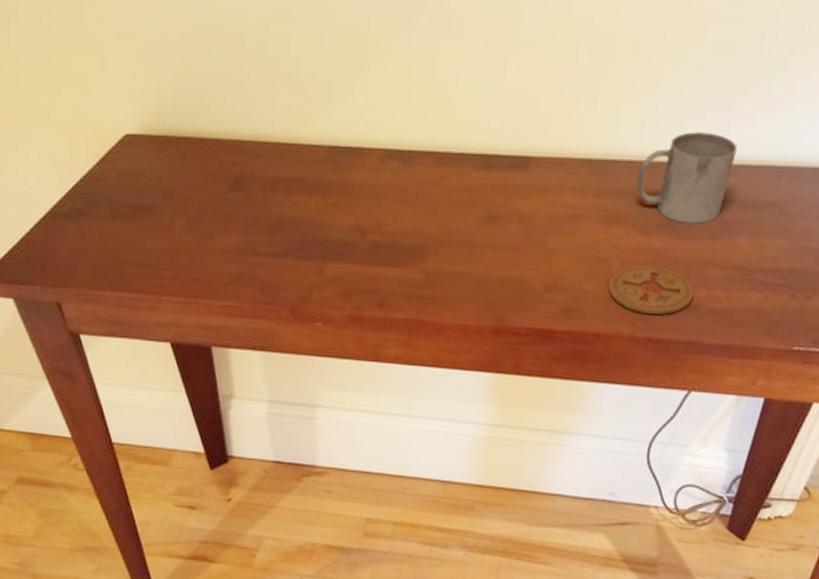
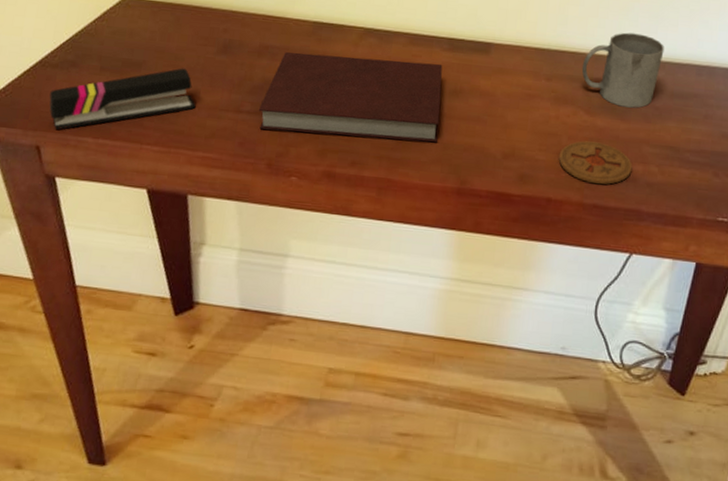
stapler: none [63,209,211,284] -> present [49,68,196,130]
notebook: none [276,183,475,278] -> present [258,52,443,143]

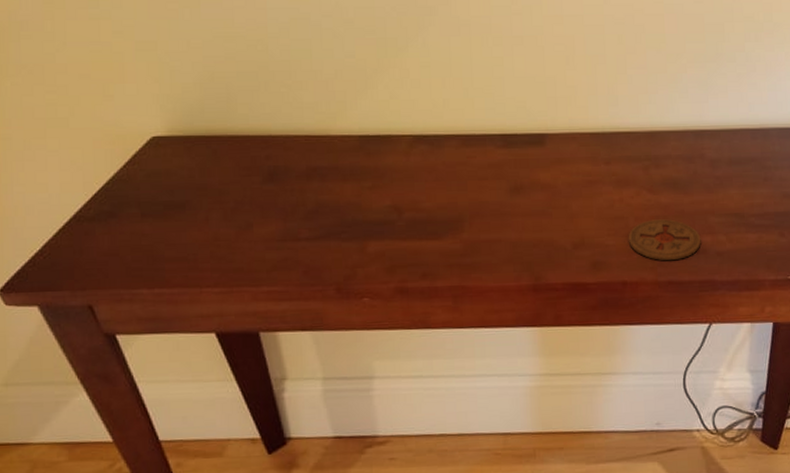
stapler: present [49,68,196,130] -> none [92,203,251,285]
notebook: present [258,52,443,143] -> none [317,163,506,255]
mug: present [581,32,664,108] -> none [638,105,717,181]

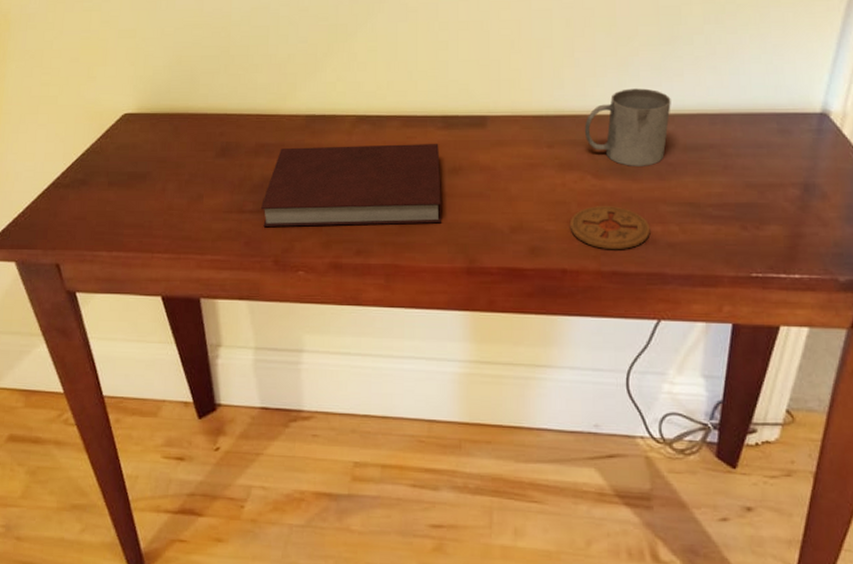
notebook: none [317,163,506,255] -> present [260,144,441,228]
mug: none [638,105,717,181] -> present [584,88,671,166]

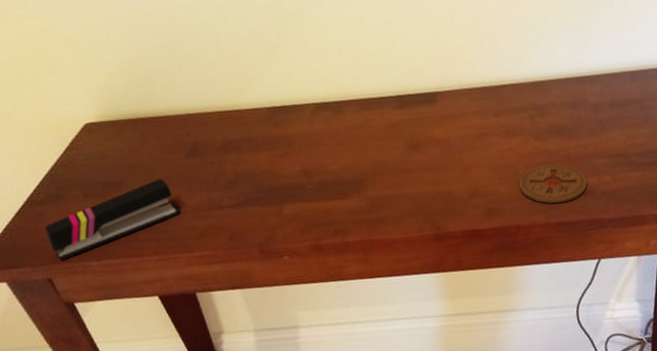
stapler: none [64,175,200,246] -> present [45,178,181,260]
notebook: present [260,144,441,228] -> none [238,123,407,220]
mug: present [584,88,671,166] -> none [524,52,598,127]

